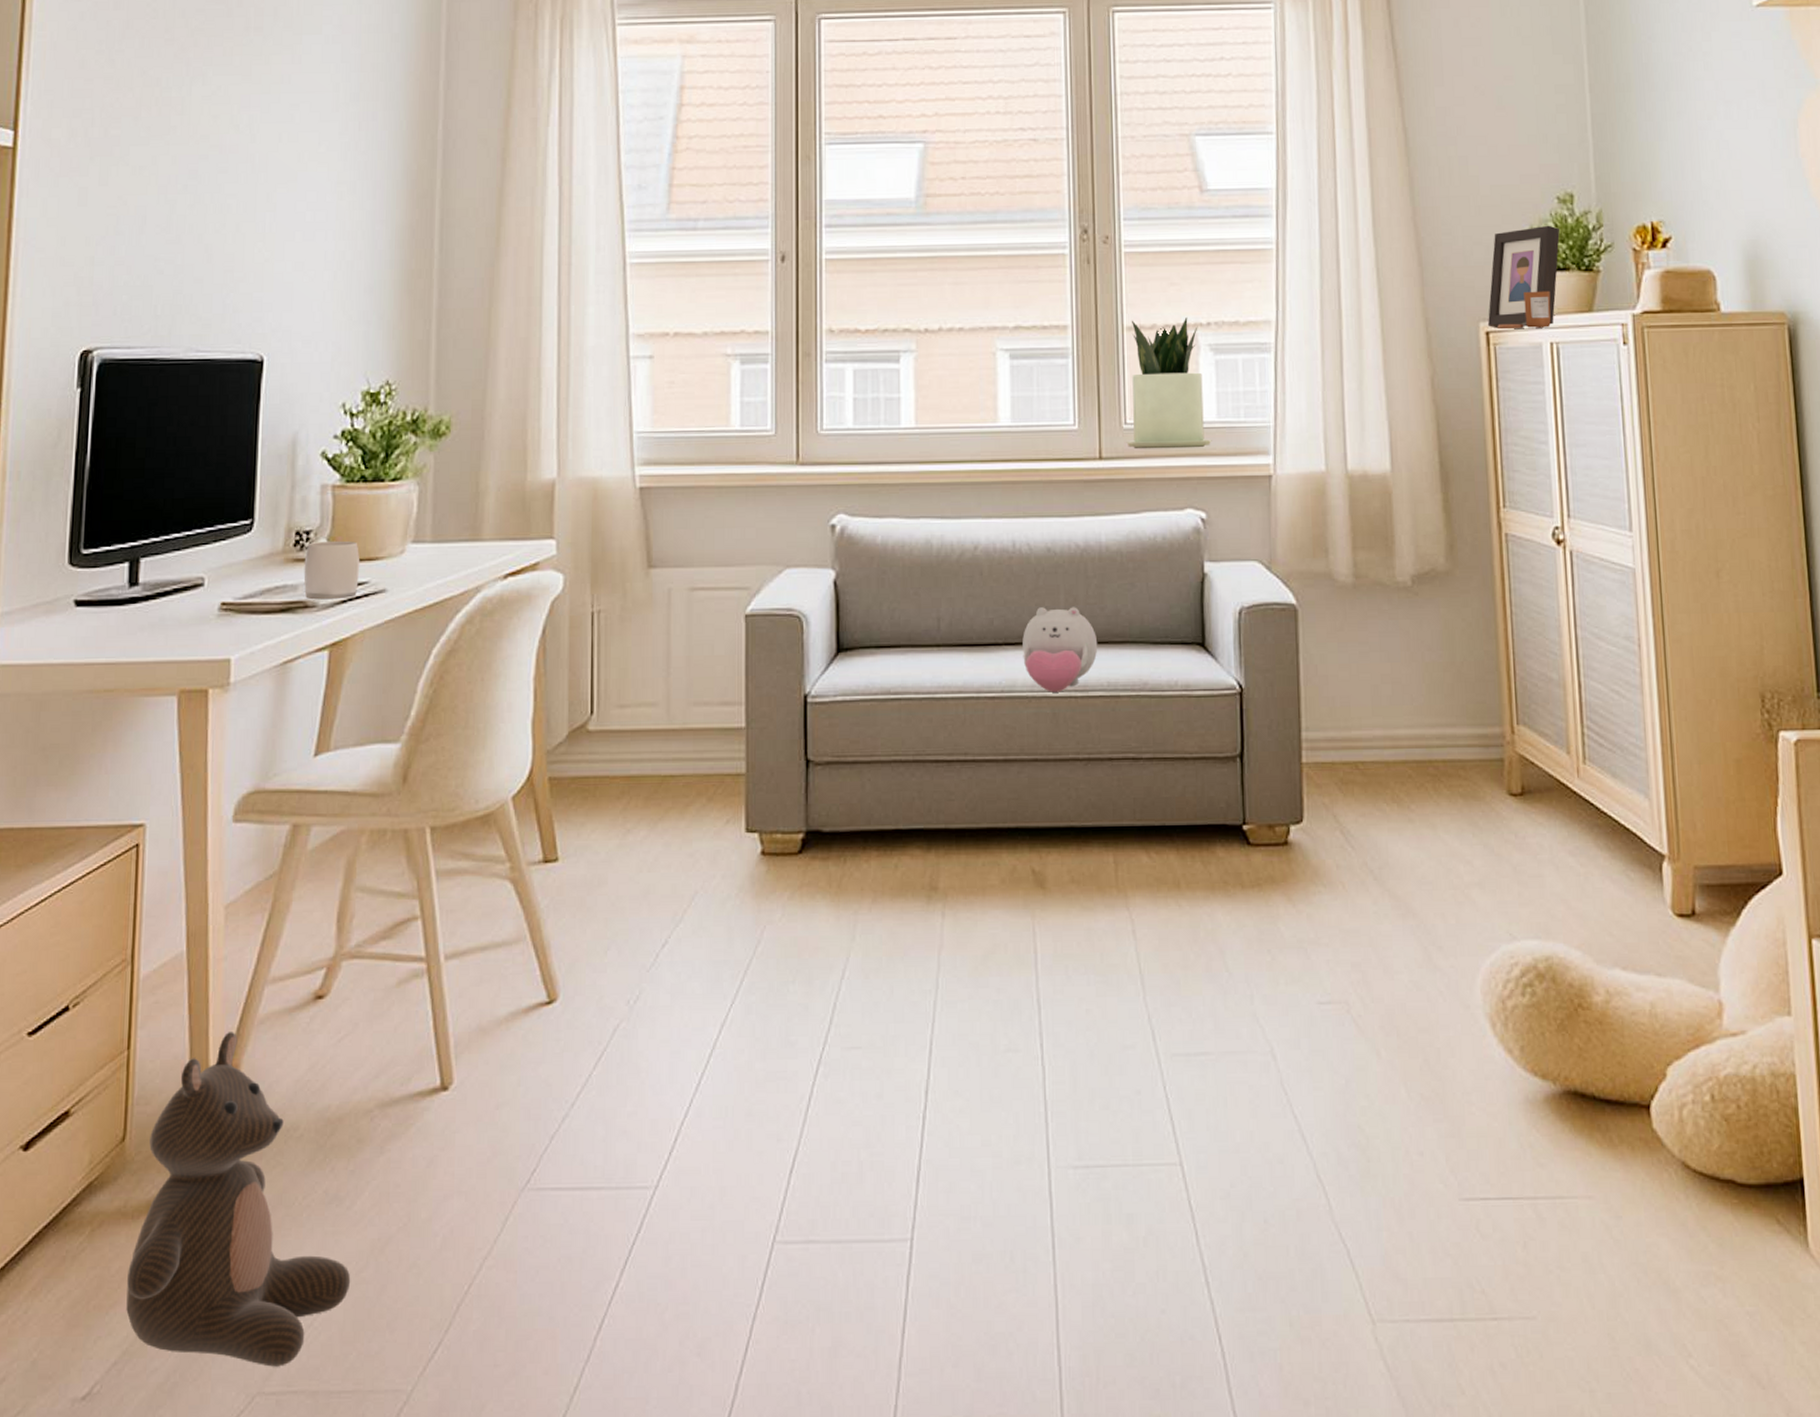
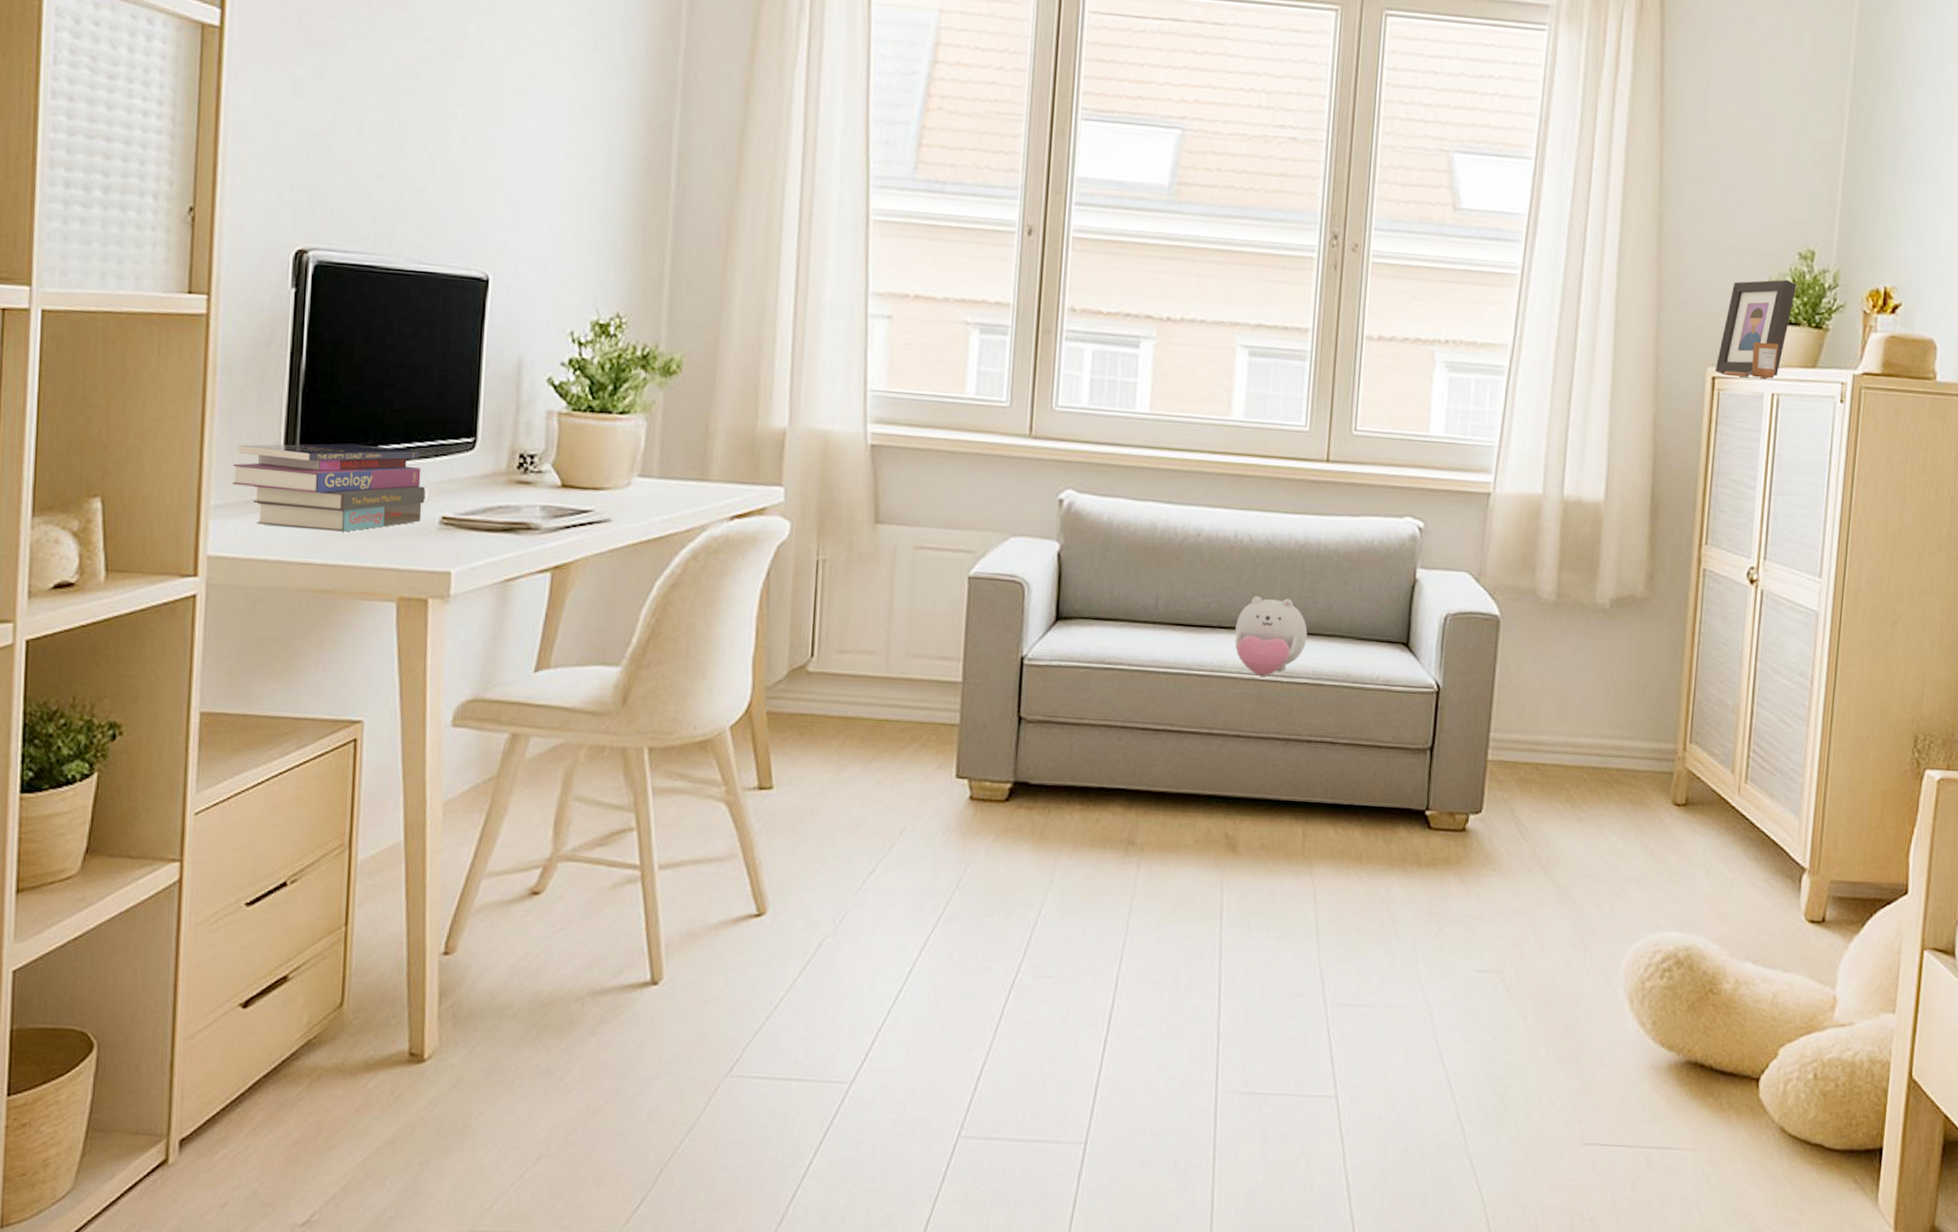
books: none [19,536,205,628] -> present [232,443,426,532]
stuffed bear: present [126,1032,351,1367] -> none [344,917,560,1210]
mug: present [304,540,360,600] -> none [527,466,585,525]
planter: present [1126,318,1212,449] -> none [1354,330,1438,461]

